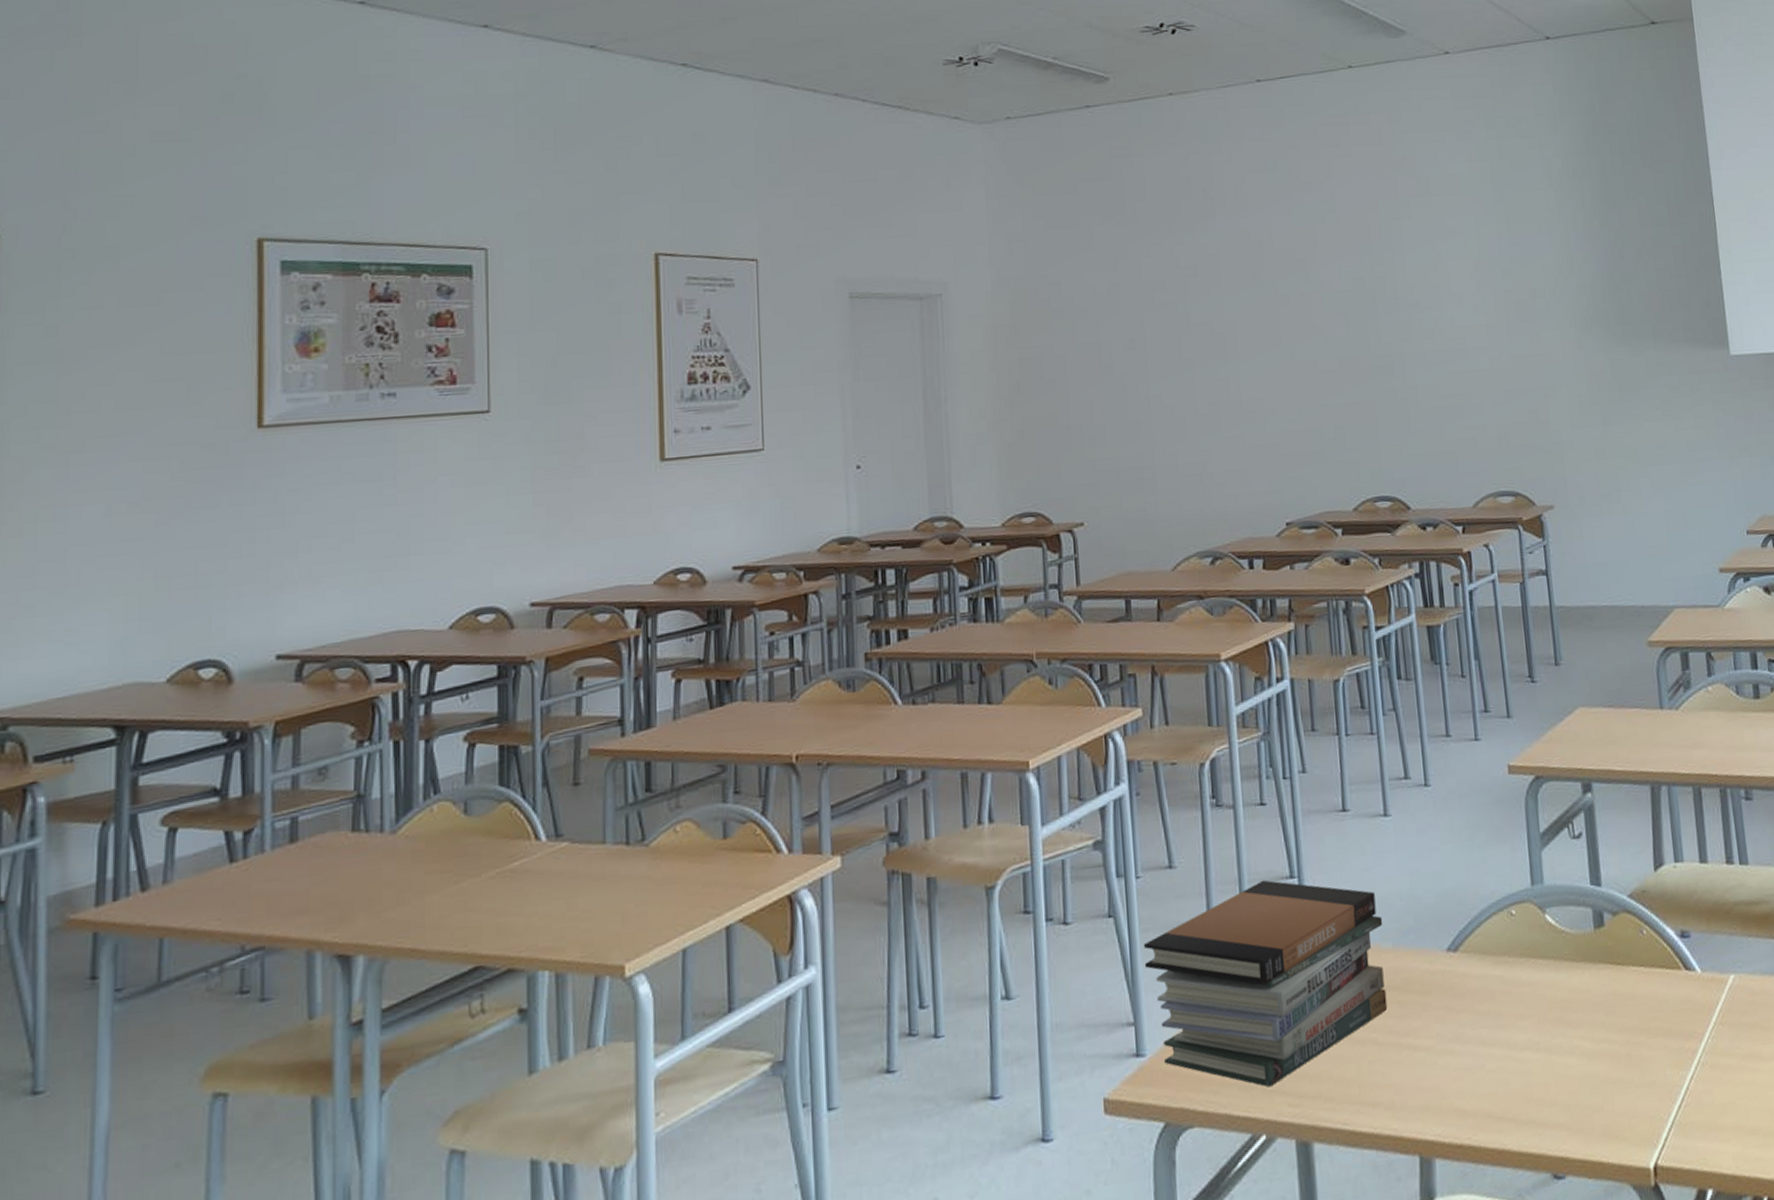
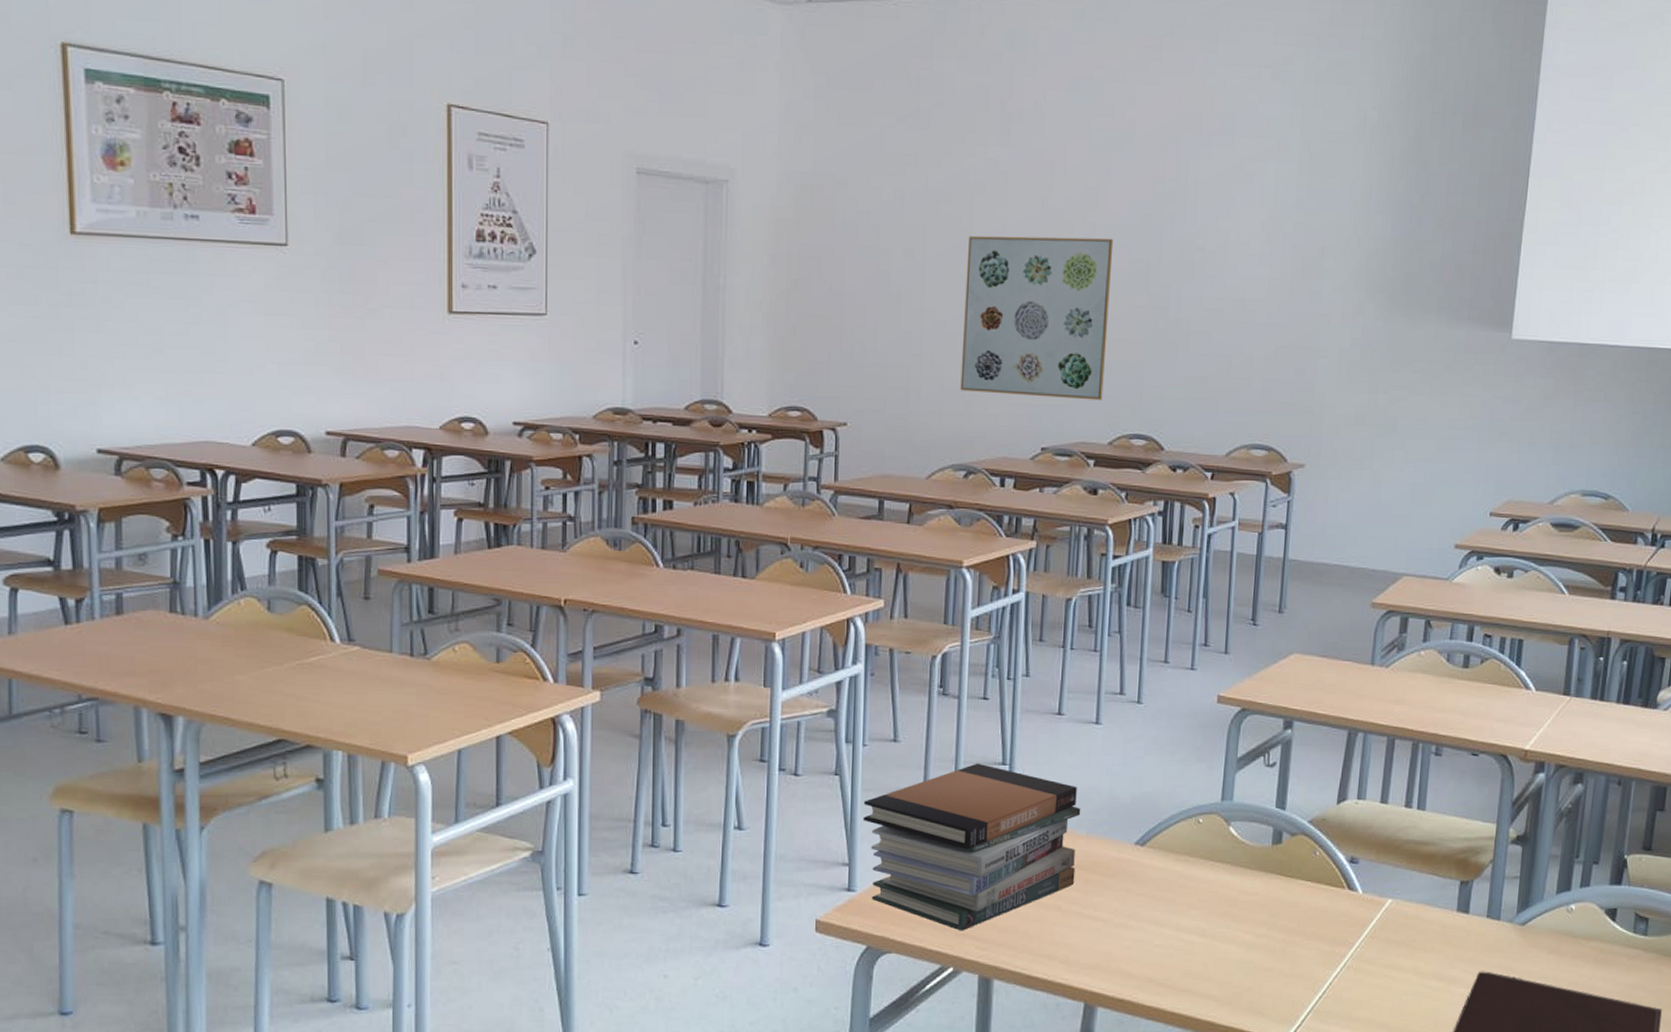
wall art: none [1186,305,1341,475] -> present [960,235,1114,401]

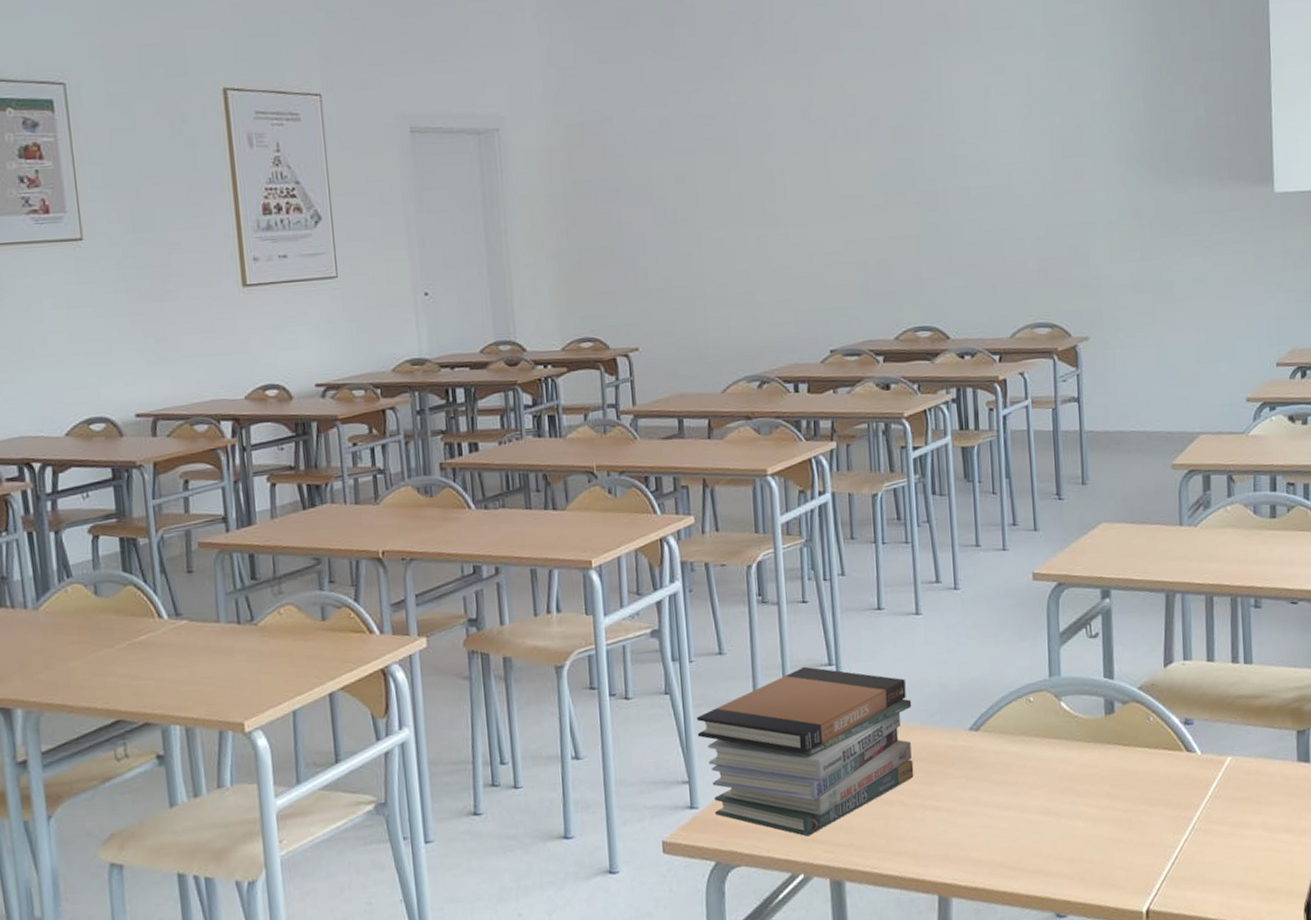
wall art: present [960,235,1114,401] -> none [736,141,884,305]

